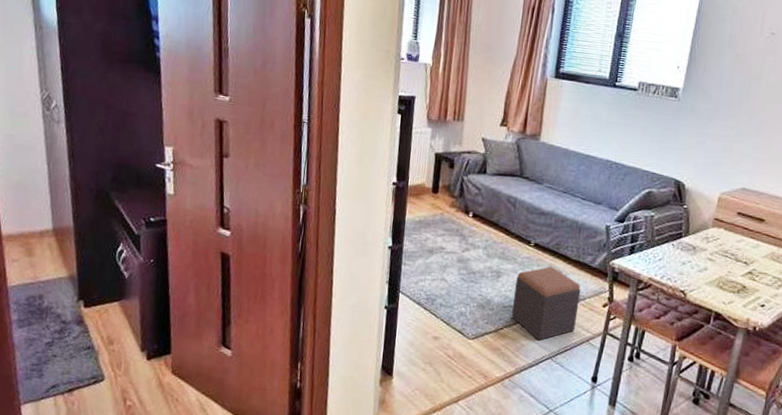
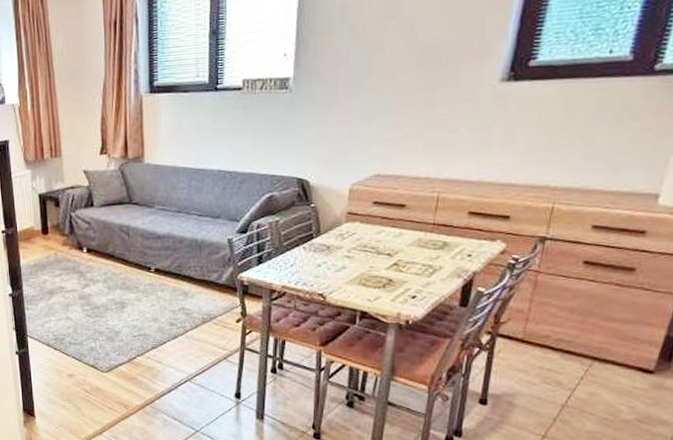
footstool: present [512,266,581,341] -> none [142,290,211,365]

